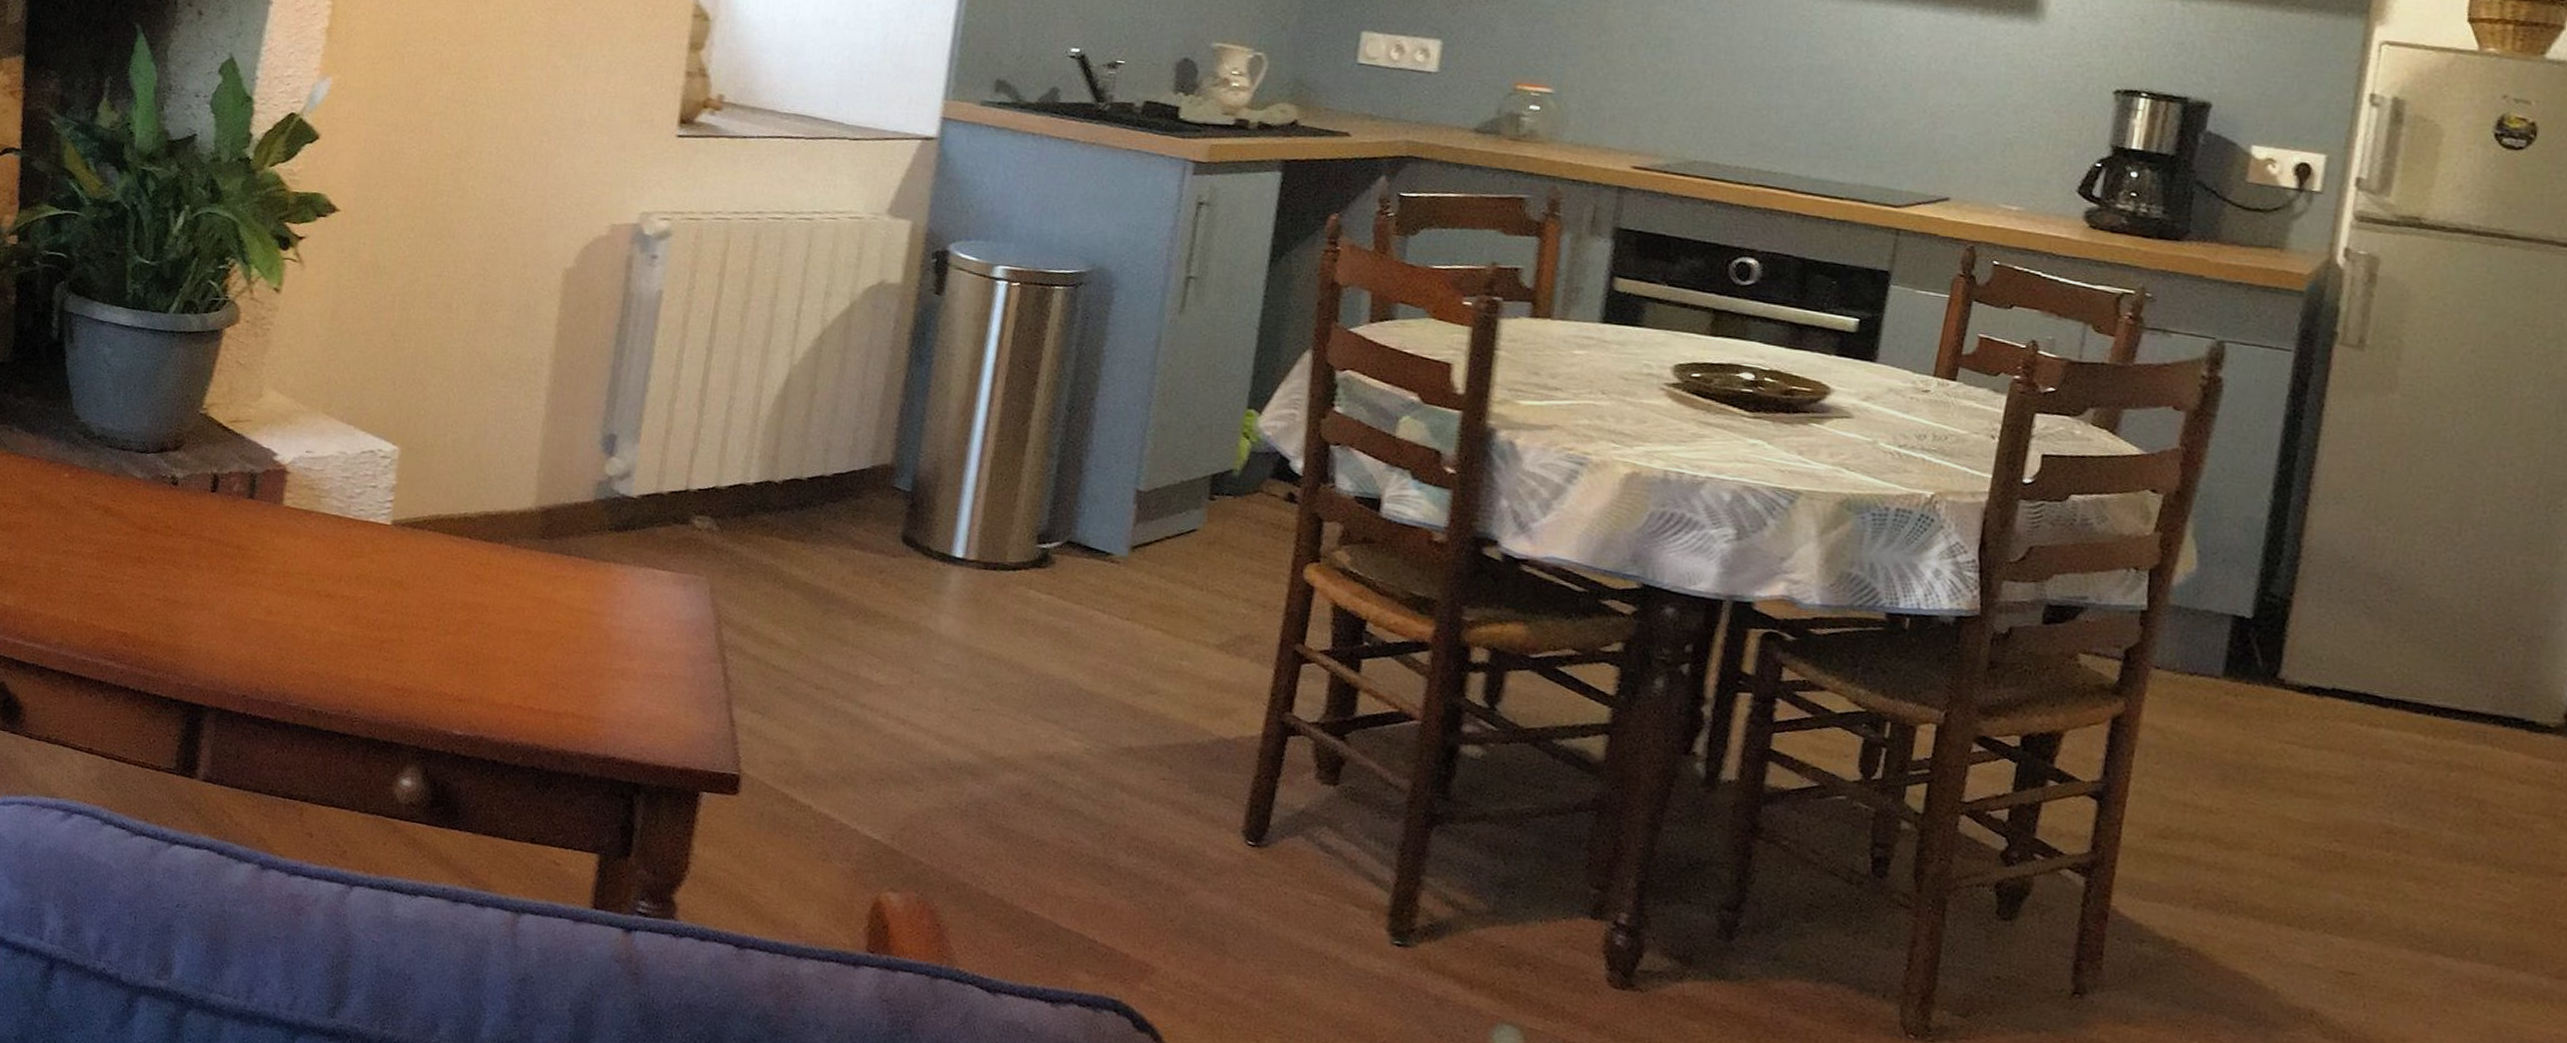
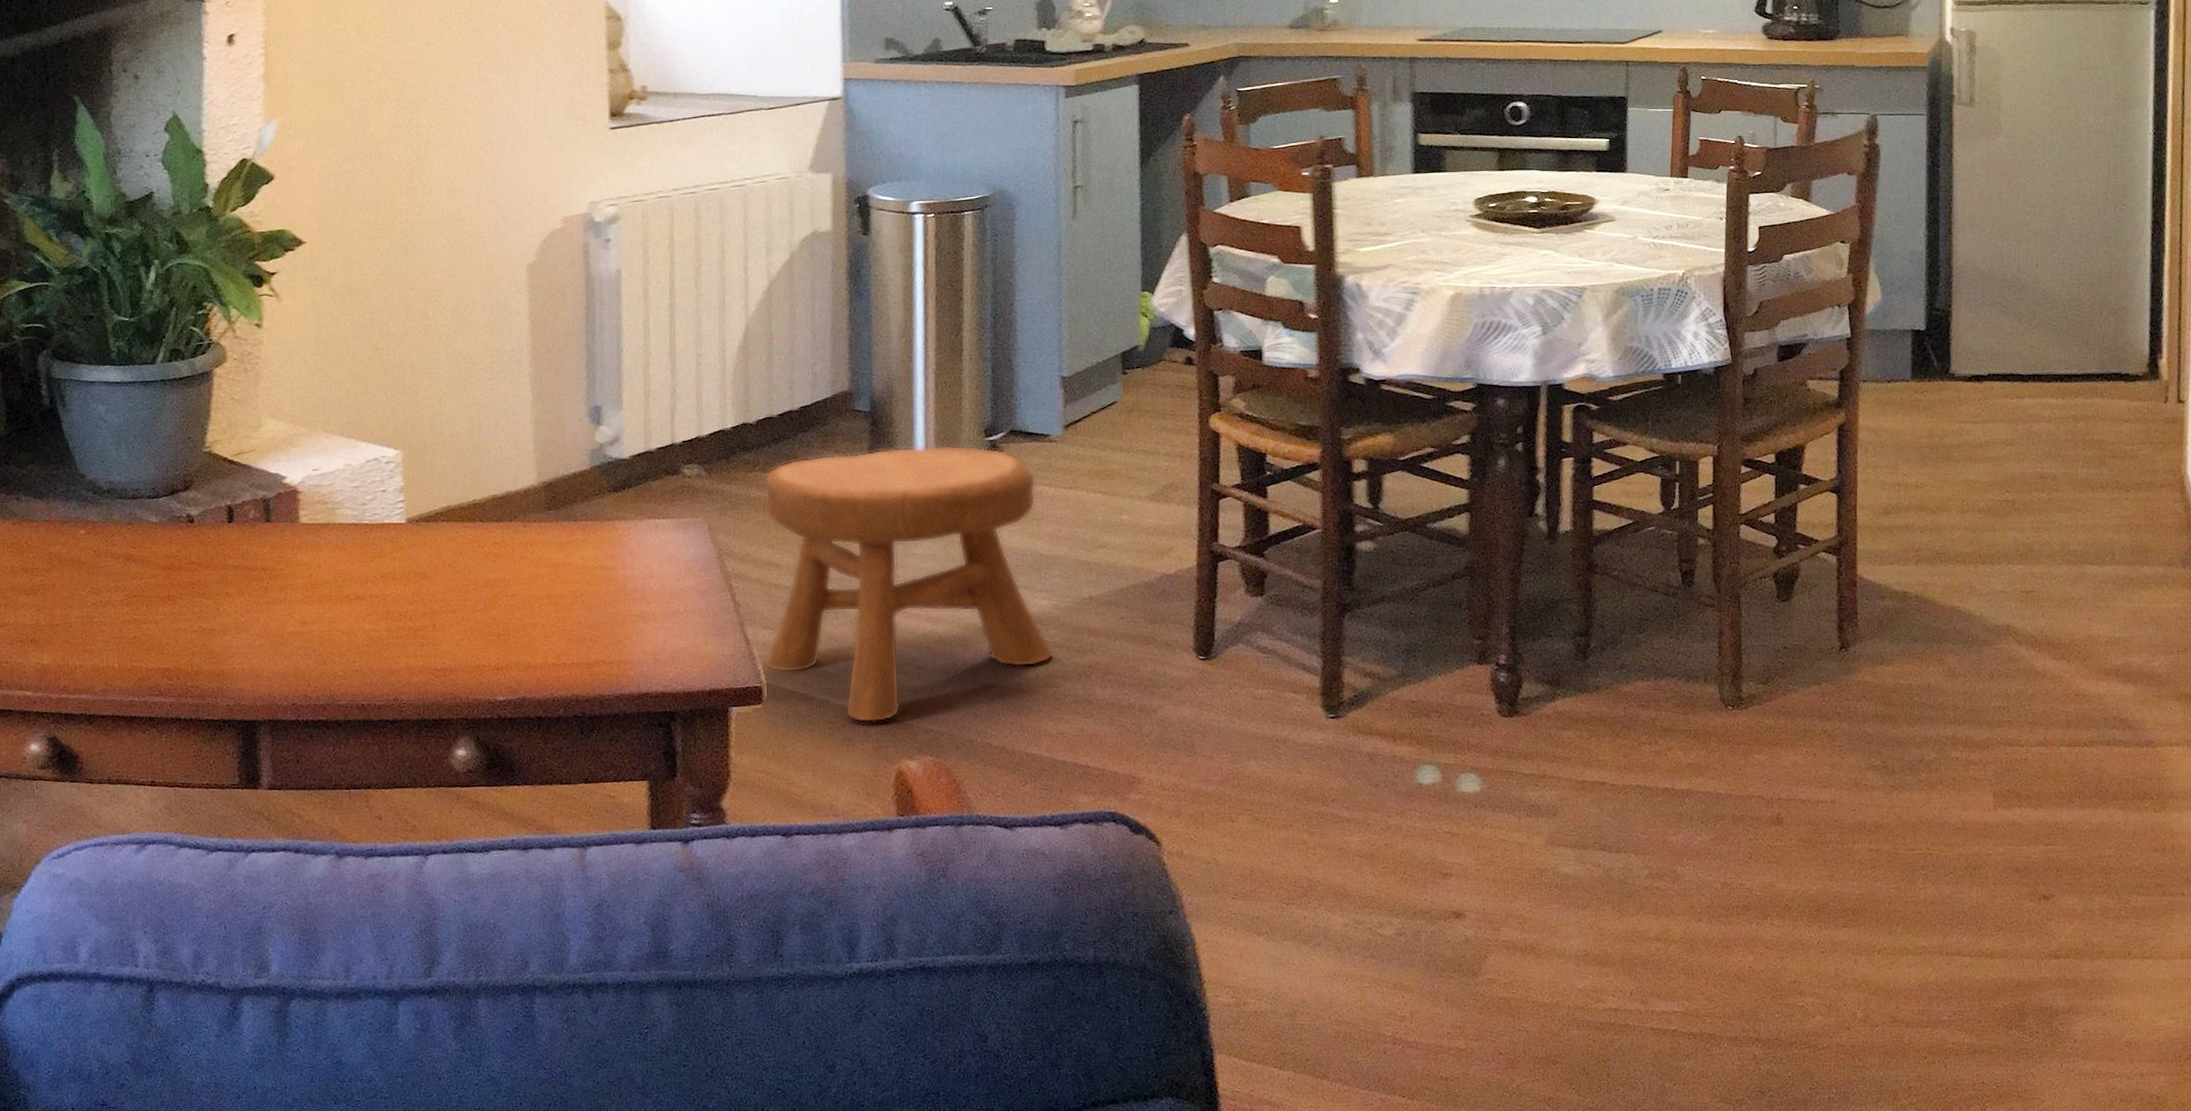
stool: none [746,530,1089,843] -> present [764,444,1054,723]

